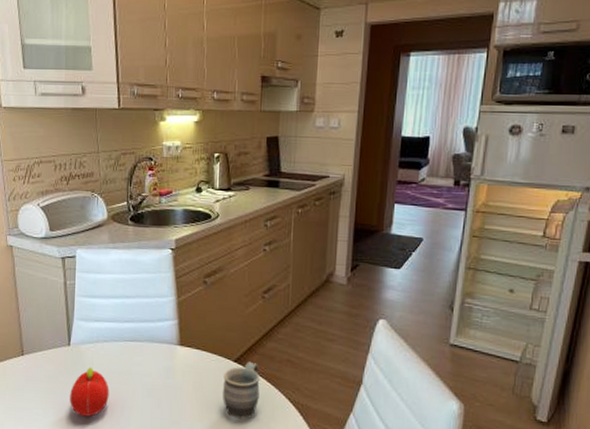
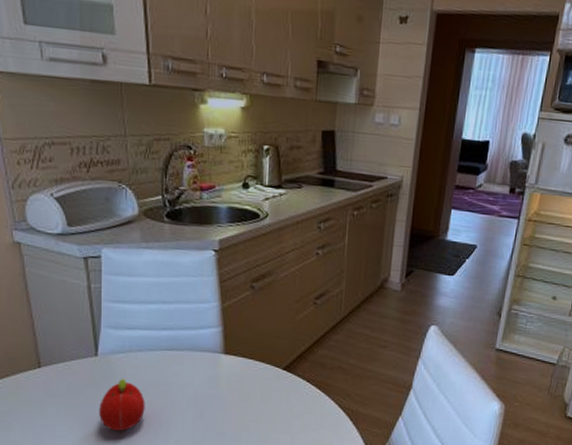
mug: present [223,361,260,420] -> none [271,369,311,428]

